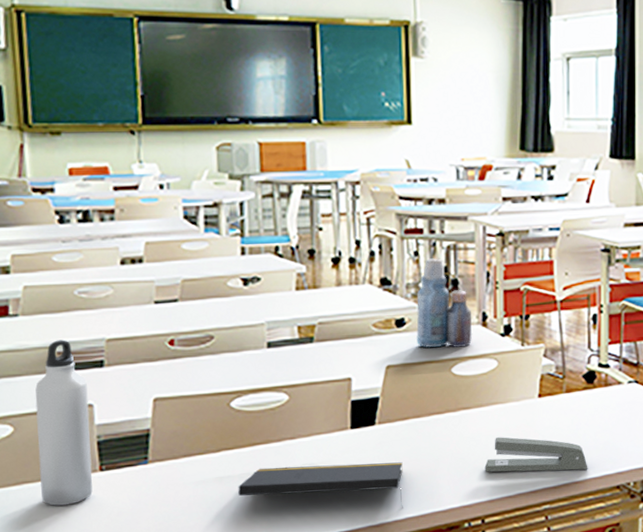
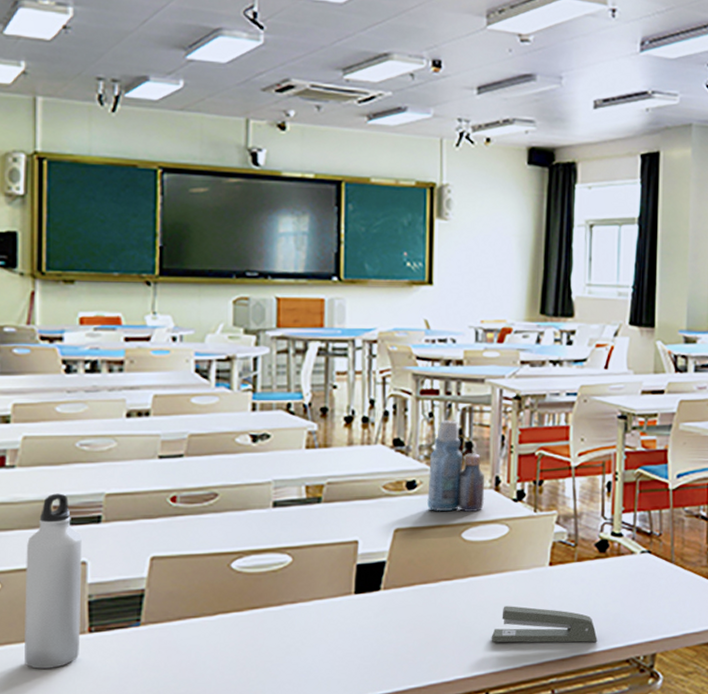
notepad: present [238,462,403,507] -> none [233,630,407,678]

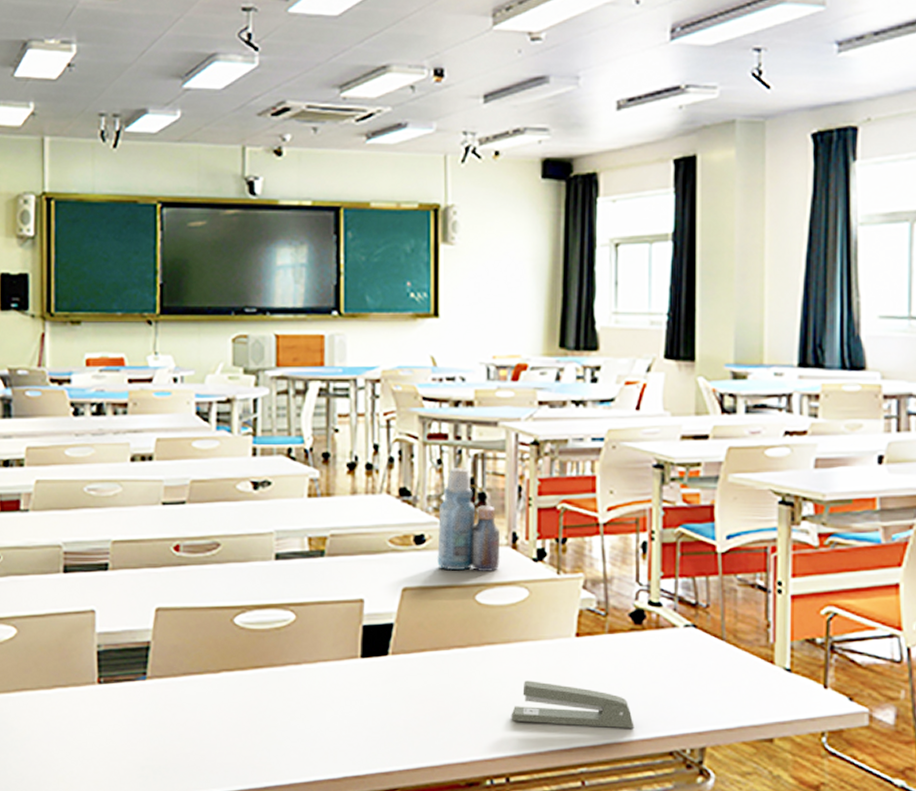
water bottle: present [25,493,82,669] -> none [39,539,91,718]

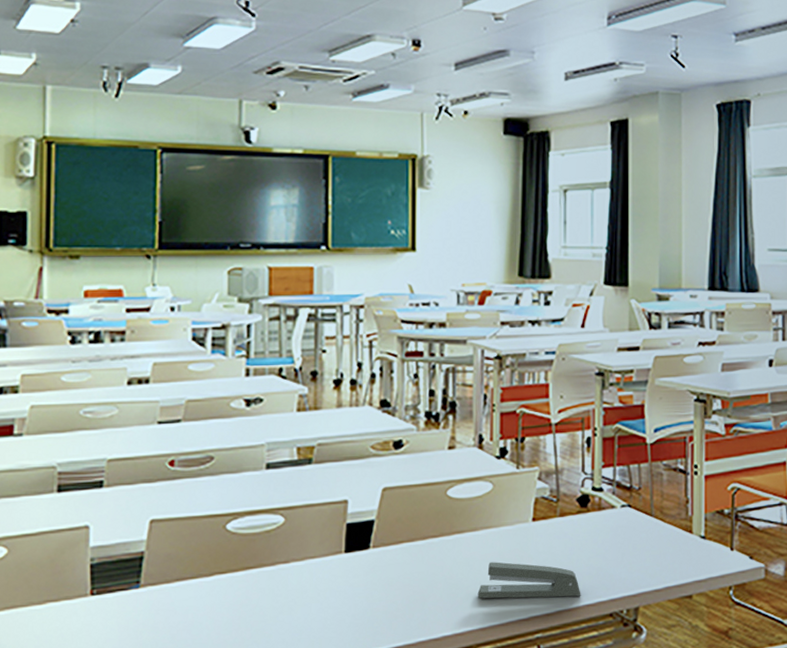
bottle: present [437,468,501,571] -> none [414,380,469,471]

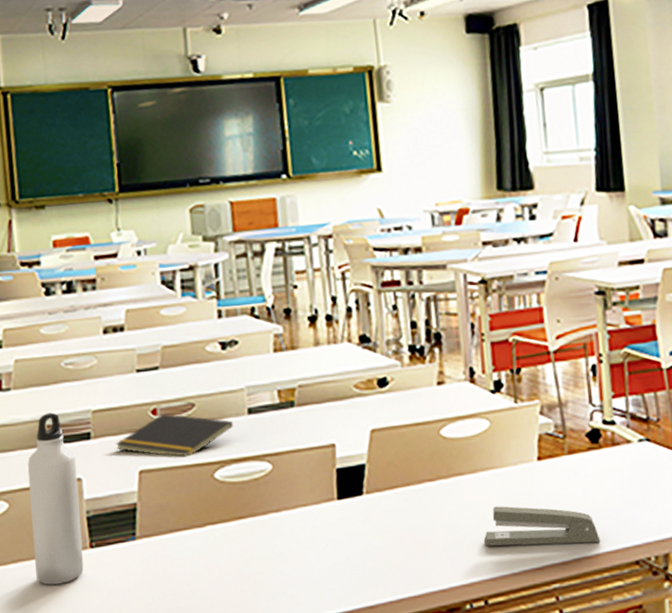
water bottle: none [30,459,85,632] -> present [27,412,84,585]
notepad: none [128,465,251,507] -> present [115,413,234,457]

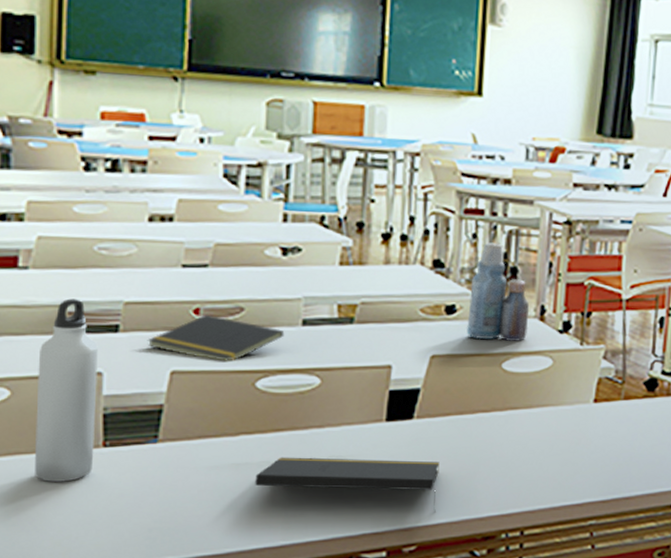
notepad: none [225,535,398,587] -> present [255,457,440,512]
bottle: none [399,310,461,409] -> present [467,242,530,341]
stapler: present [483,506,601,546] -> none [528,442,641,485]

